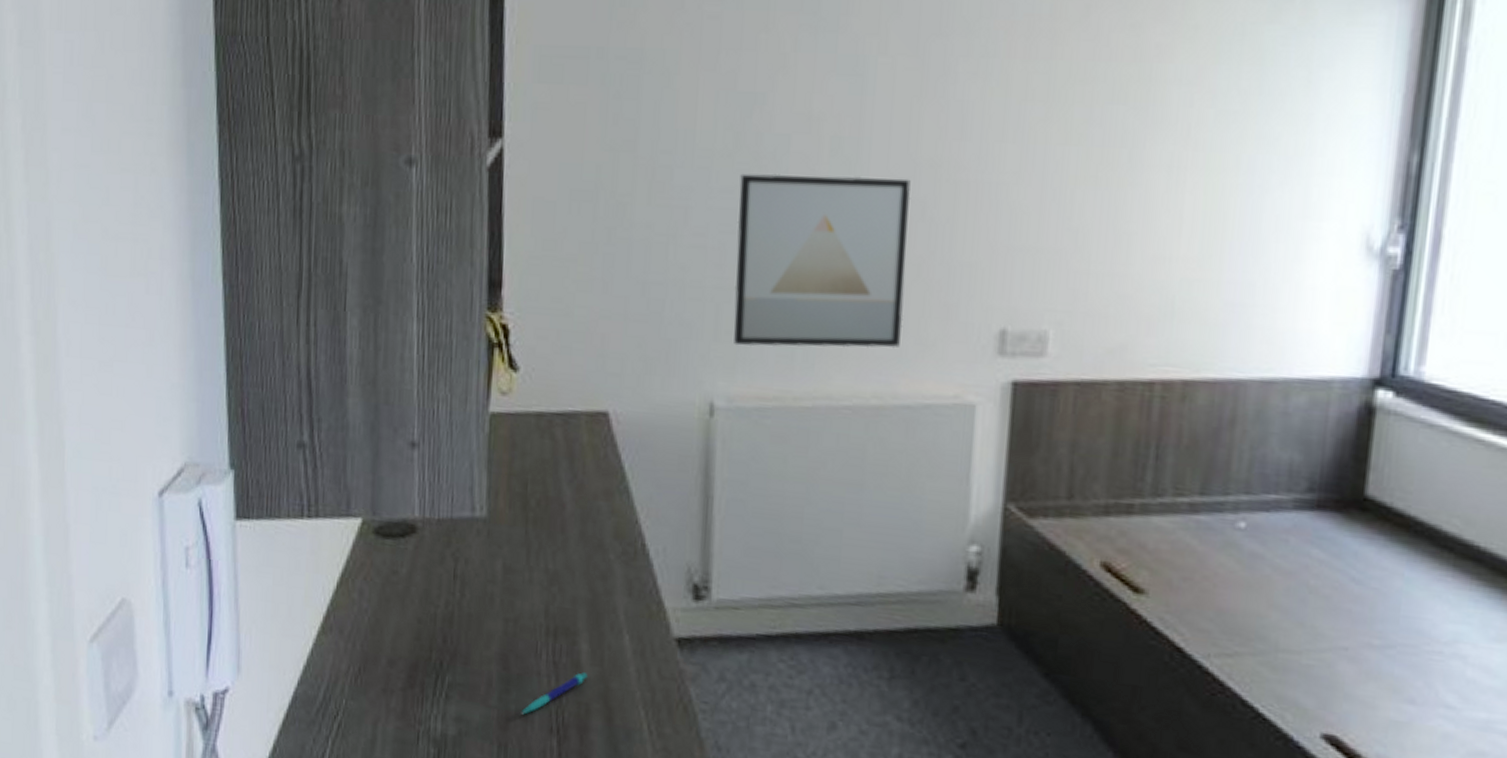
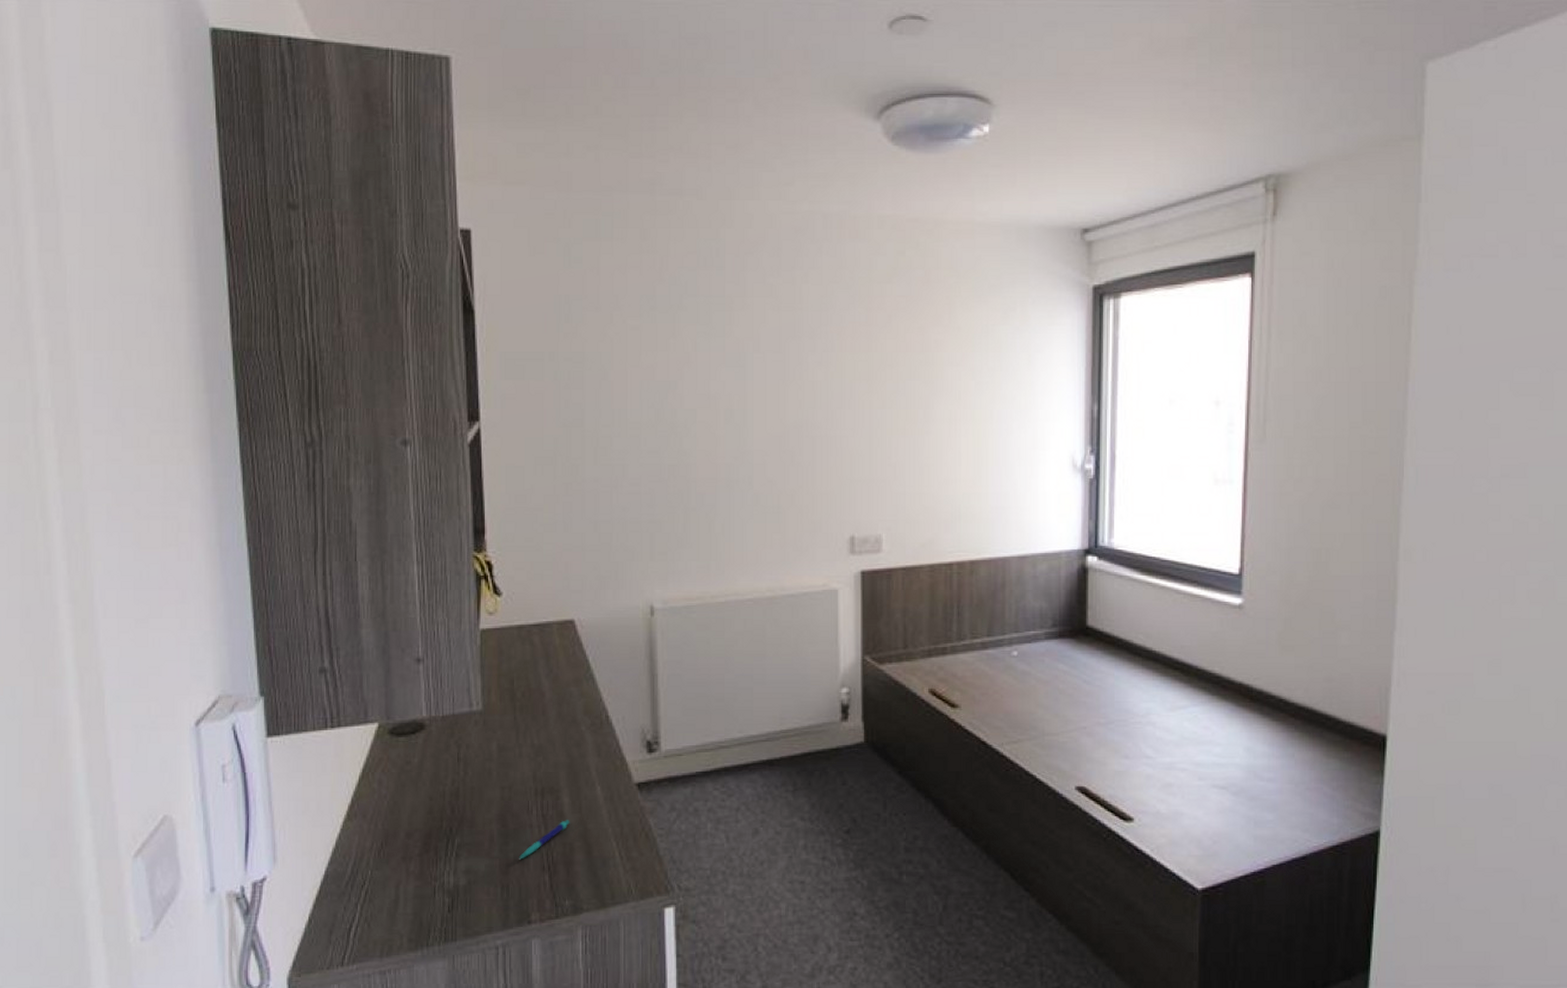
wall art: present [734,173,911,349] -> none [662,436,784,562]

